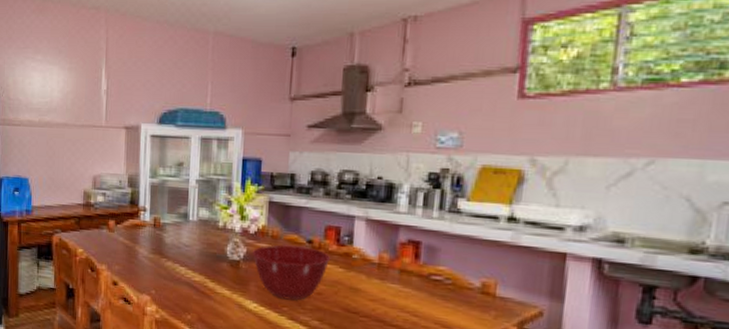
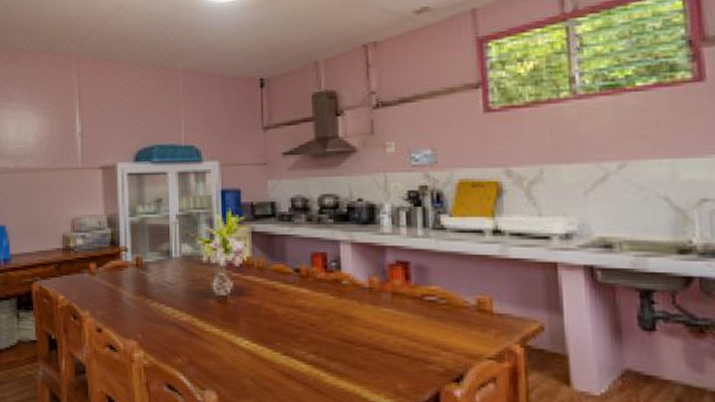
mixing bowl: present [252,244,331,301] -> none [239,274,320,334]

